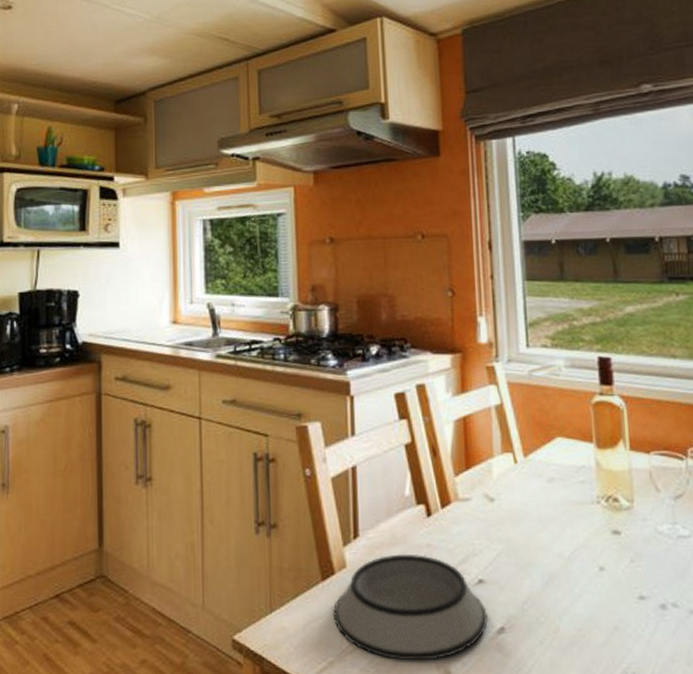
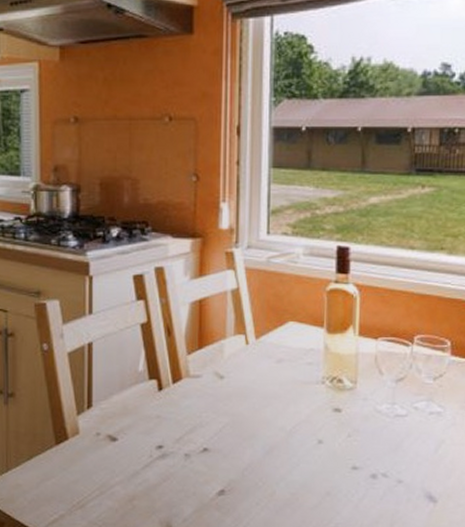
bowl: present [334,554,489,662] -> none [66,423,211,517]

